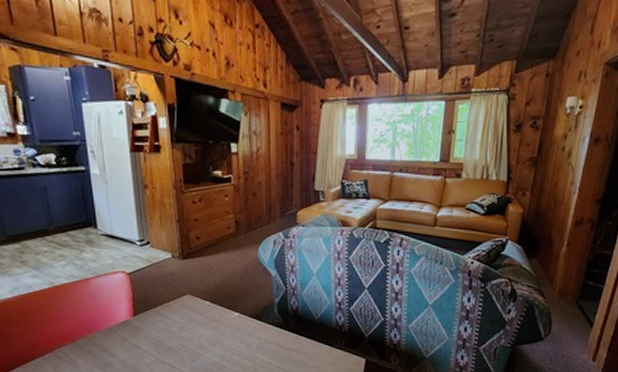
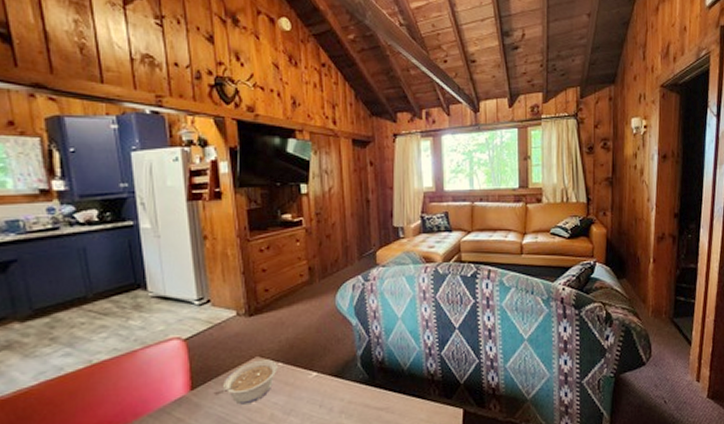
legume: none [152,297,205,333] -> present [213,359,278,405]

